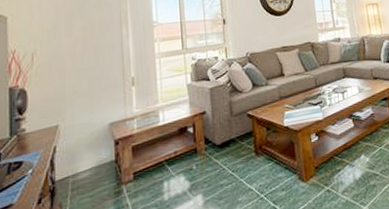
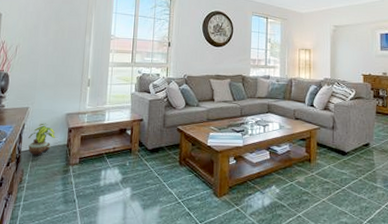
potted plant: none [63,140,98,184] -> present [28,123,55,156]

